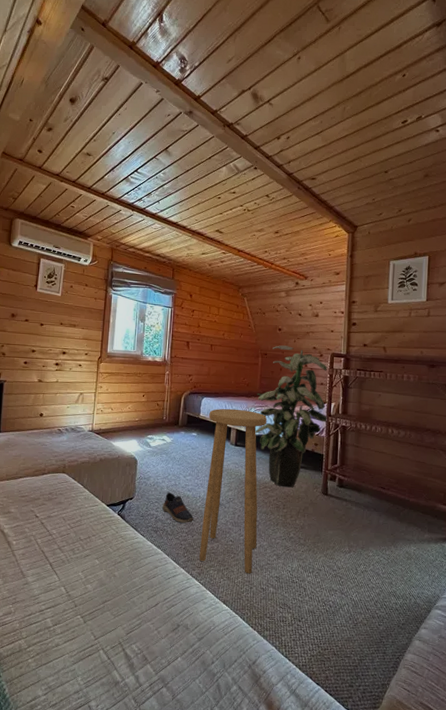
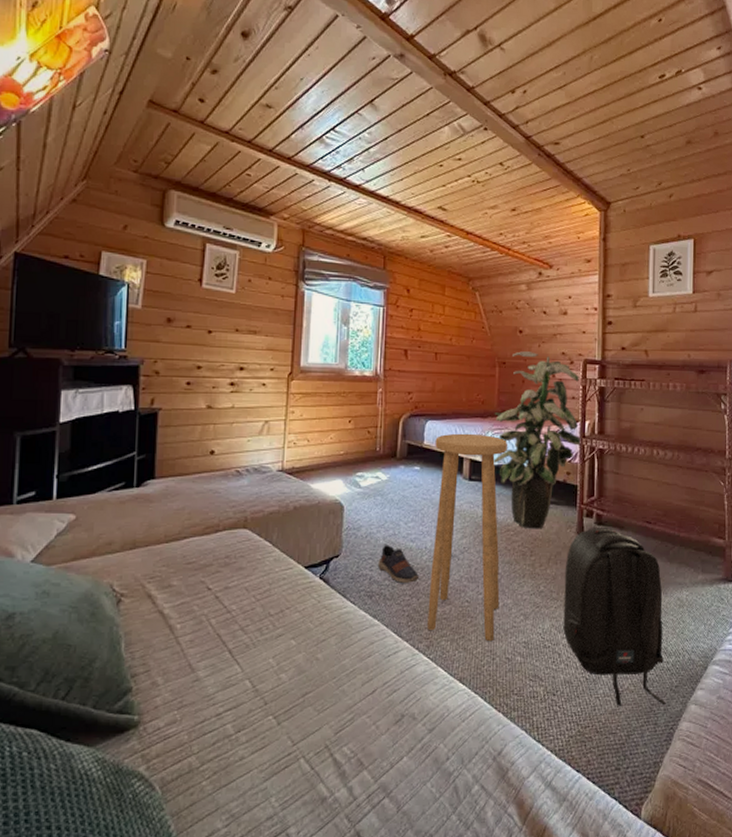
backpack: none [308,489,394,639] -> present [563,528,666,706]

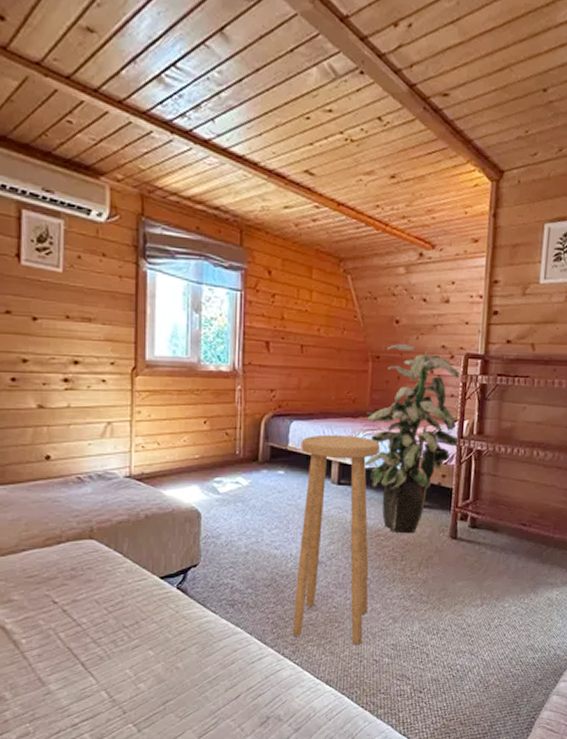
shoe: present [378,545,419,583] -> none [240,553,283,591]
backpack: present [563,528,666,706] -> none [432,531,533,700]

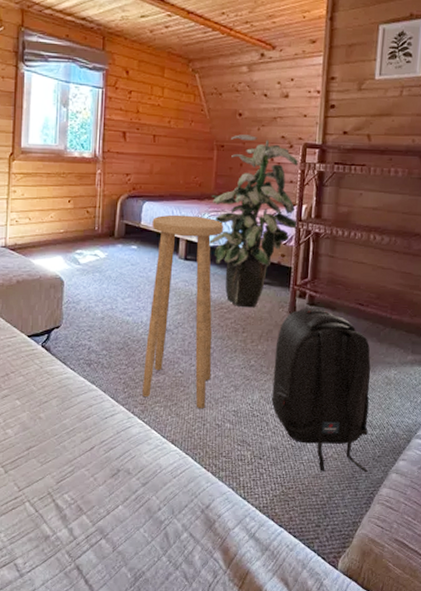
backpack: none [432,531,533,700] -> present [271,308,371,473]

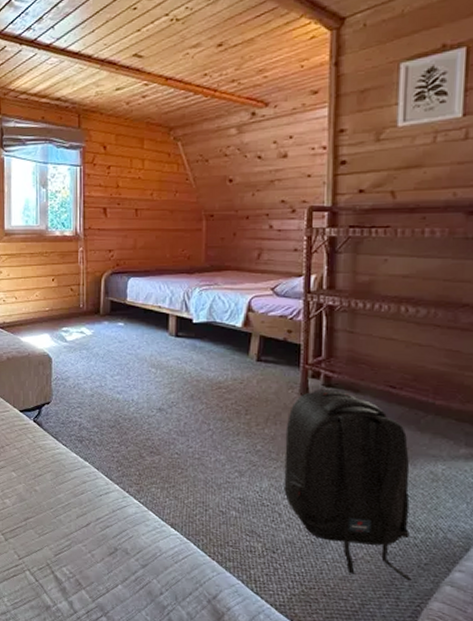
stool: present [142,214,224,409] -> none [137,290,218,494]
indoor plant: present [209,134,298,308] -> none [201,202,305,388]

